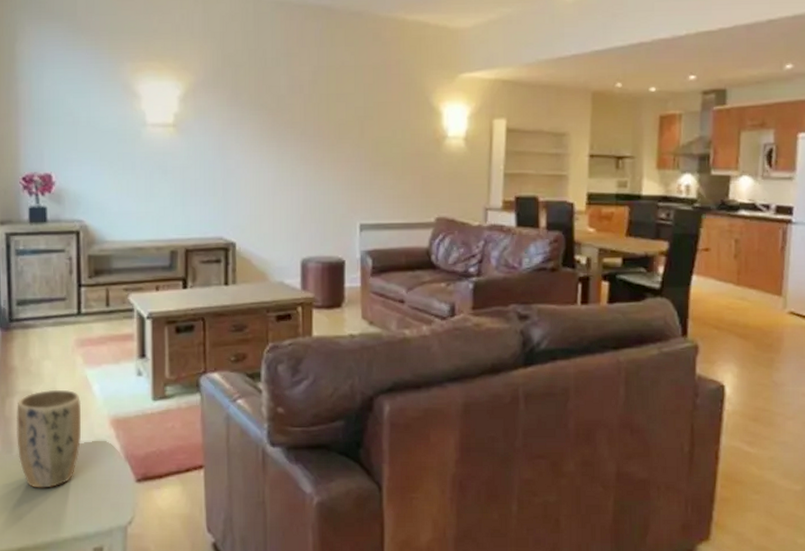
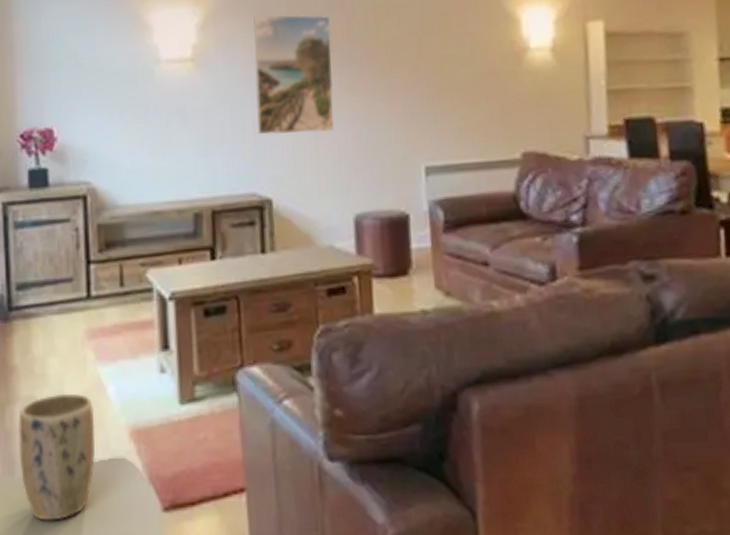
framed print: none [225,93,291,192] -> present [253,14,334,135]

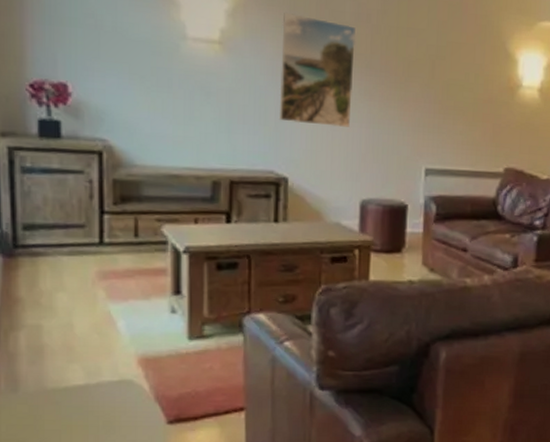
plant pot: present [19,393,95,521] -> none [23,324,104,429]

